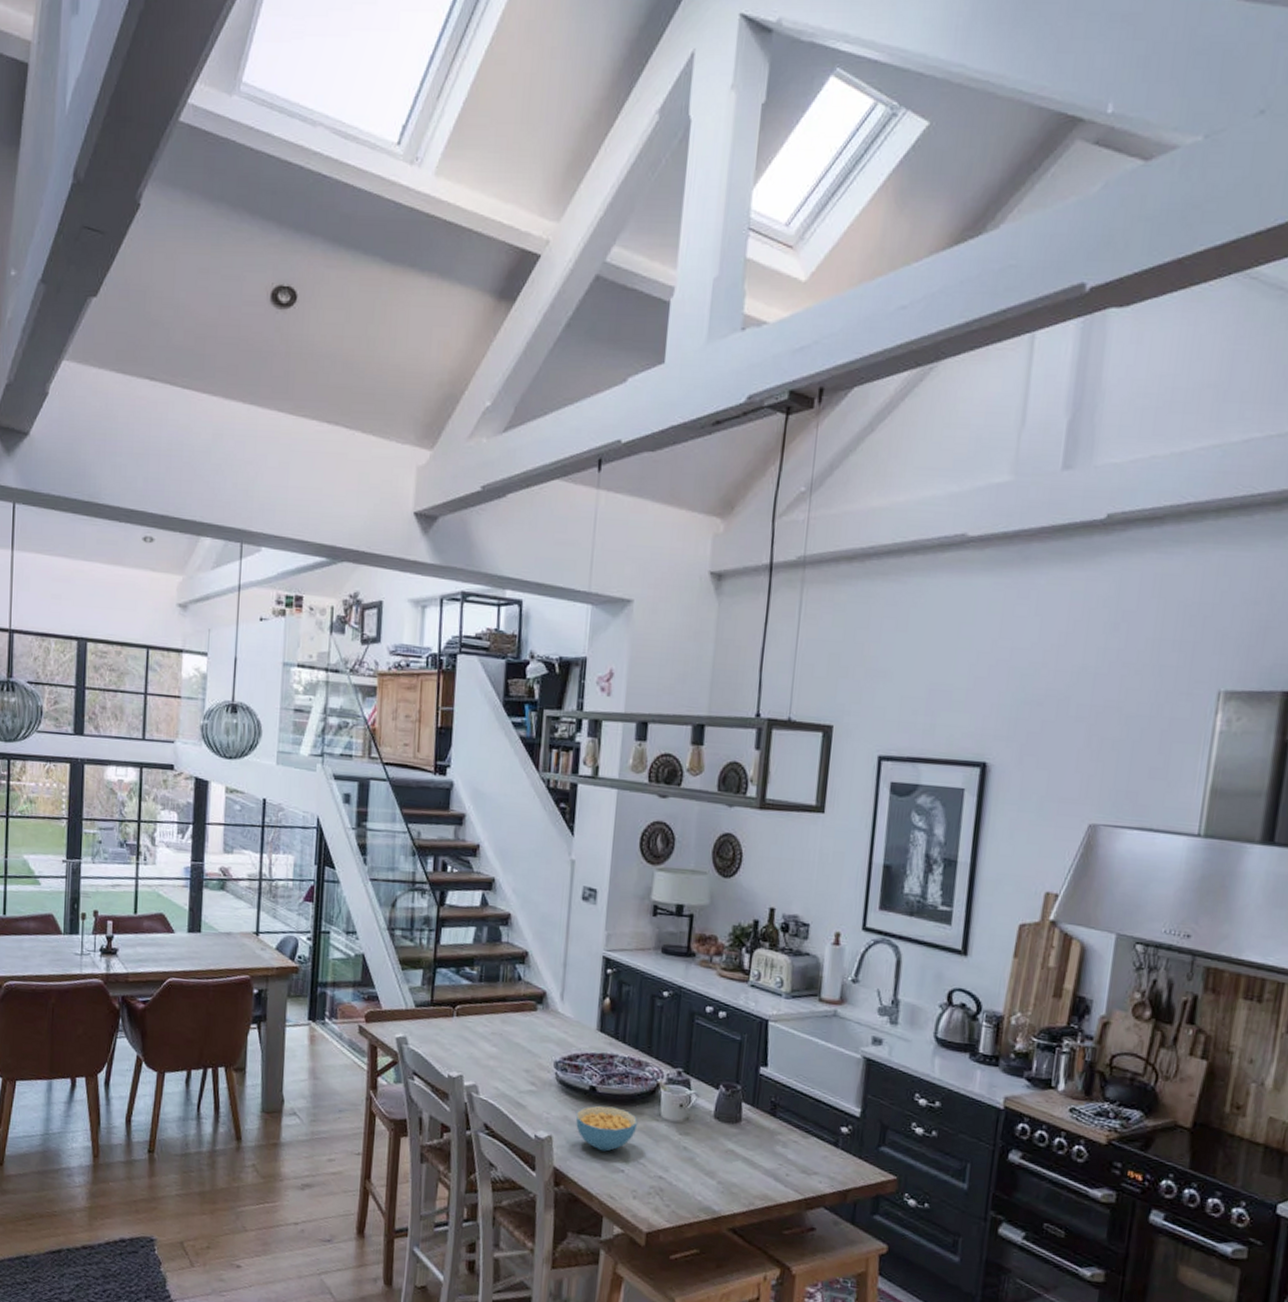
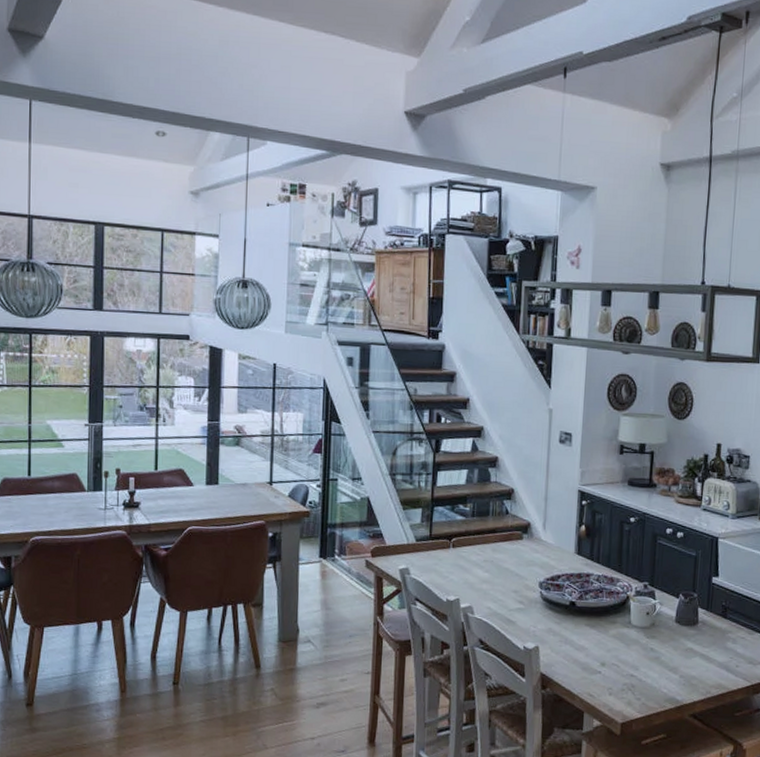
cereal bowl: present [575,1105,638,1152] -> none [558,617,612,657]

